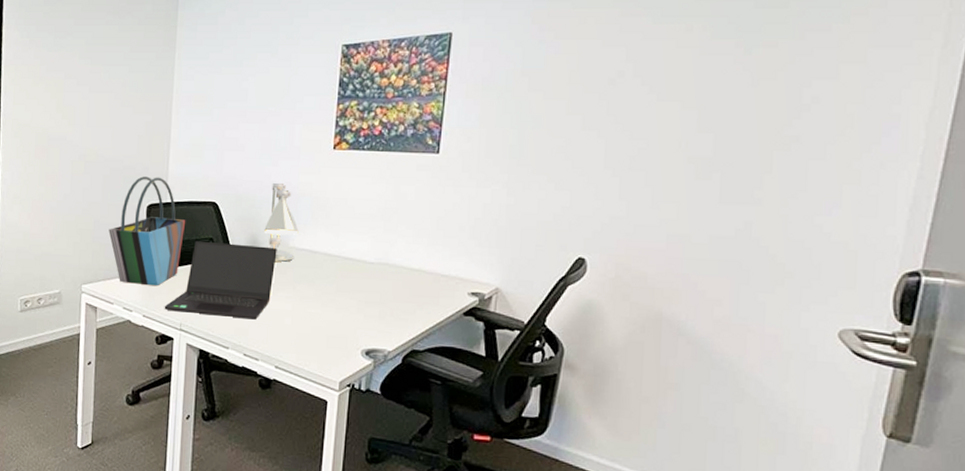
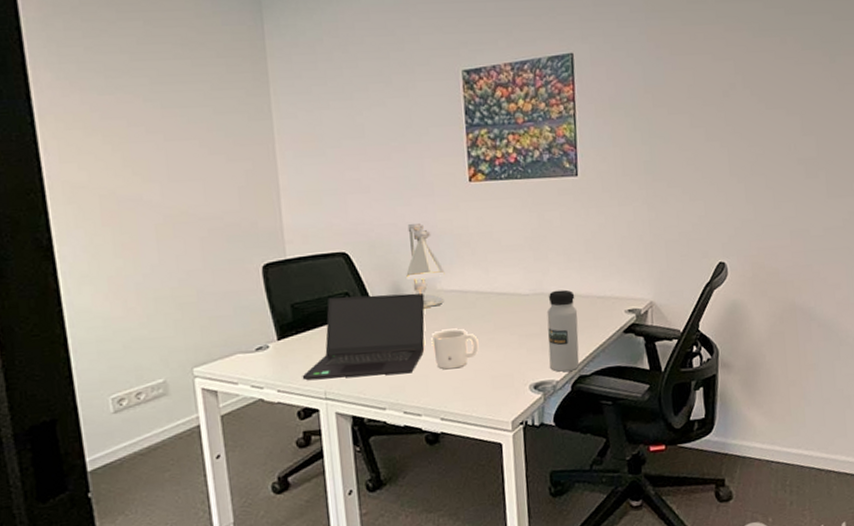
tote bag: present [108,176,186,286] -> none [217,231,314,358]
mug: none [278,285,318,323] -> present [432,329,478,370]
water bottle: none [384,262,420,344] -> present [546,289,580,372]

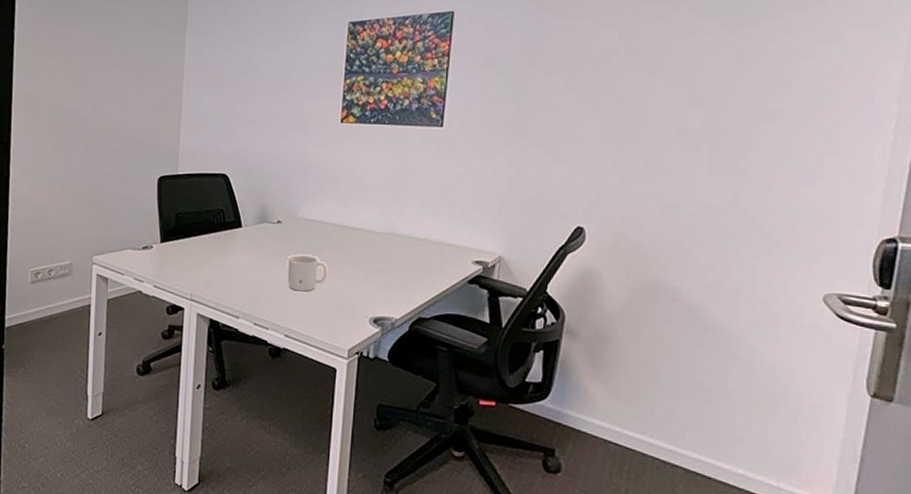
laptop: present [302,292,425,380] -> none [175,212,287,289]
desk lamp: present [406,224,445,308] -> none [274,156,308,232]
water bottle: present [546,289,580,372] -> none [391,232,425,312]

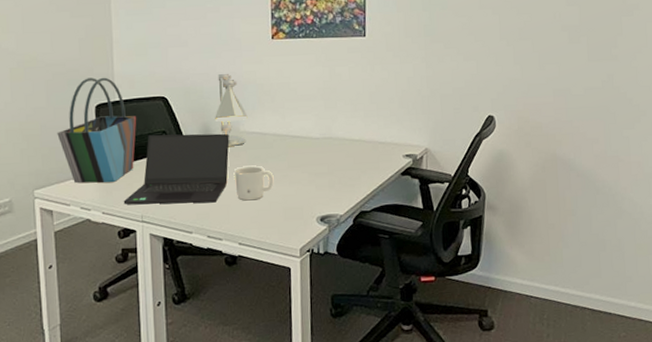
tote bag: none [120,149,197,257] -> present [57,77,137,184]
laptop: none [175,212,287,289] -> present [123,133,230,205]
desk lamp: none [274,156,308,232] -> present [215,74,248,146]

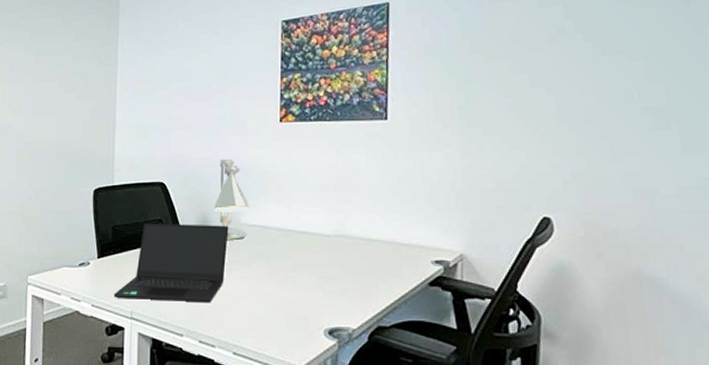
tote bag: present [57,77,137,184] -> none [55,160,134,273]
mug: present [235,166,273,201] -> none [233,264,275,304]

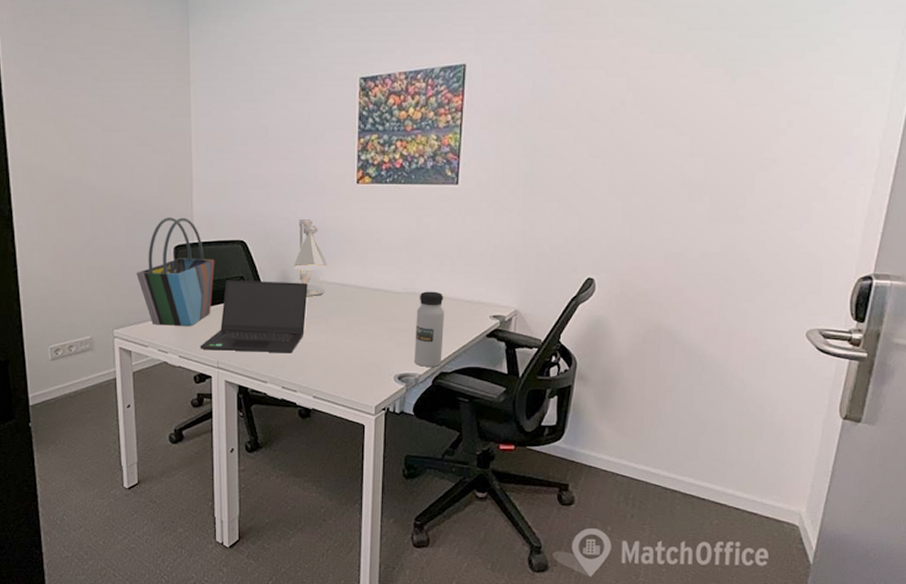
tote bag: none [55,160,134,273] -> present [136,217,215,327]
water bottle: none [346,233,380,320] -> present [415,291,445,367]

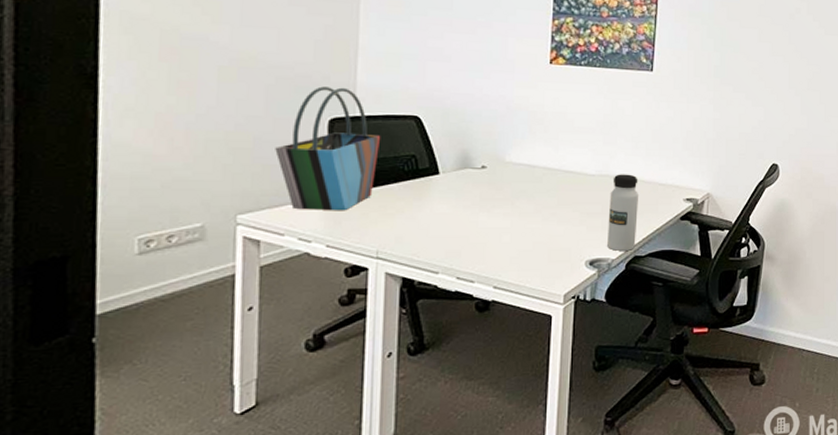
laptop: present [200,279,308,353] -> none [355,158,492,240]
desk lamp: present [294,219,328,296] -> none [477,97,516,177]

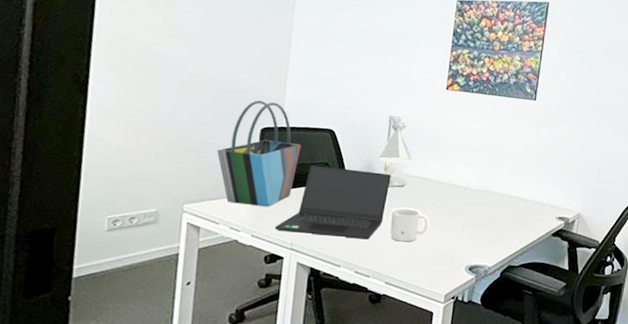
laptop: none [355,158,492,240] -> present [275,164,391,240]
desk lamp: none [477,97,516,177] -> present [379,116,412,187]
mug: none [495,202,539,239] -> present [390,208,428,242]
water bottle: present [607,174,639,251] -> none [485,191,517,260]

